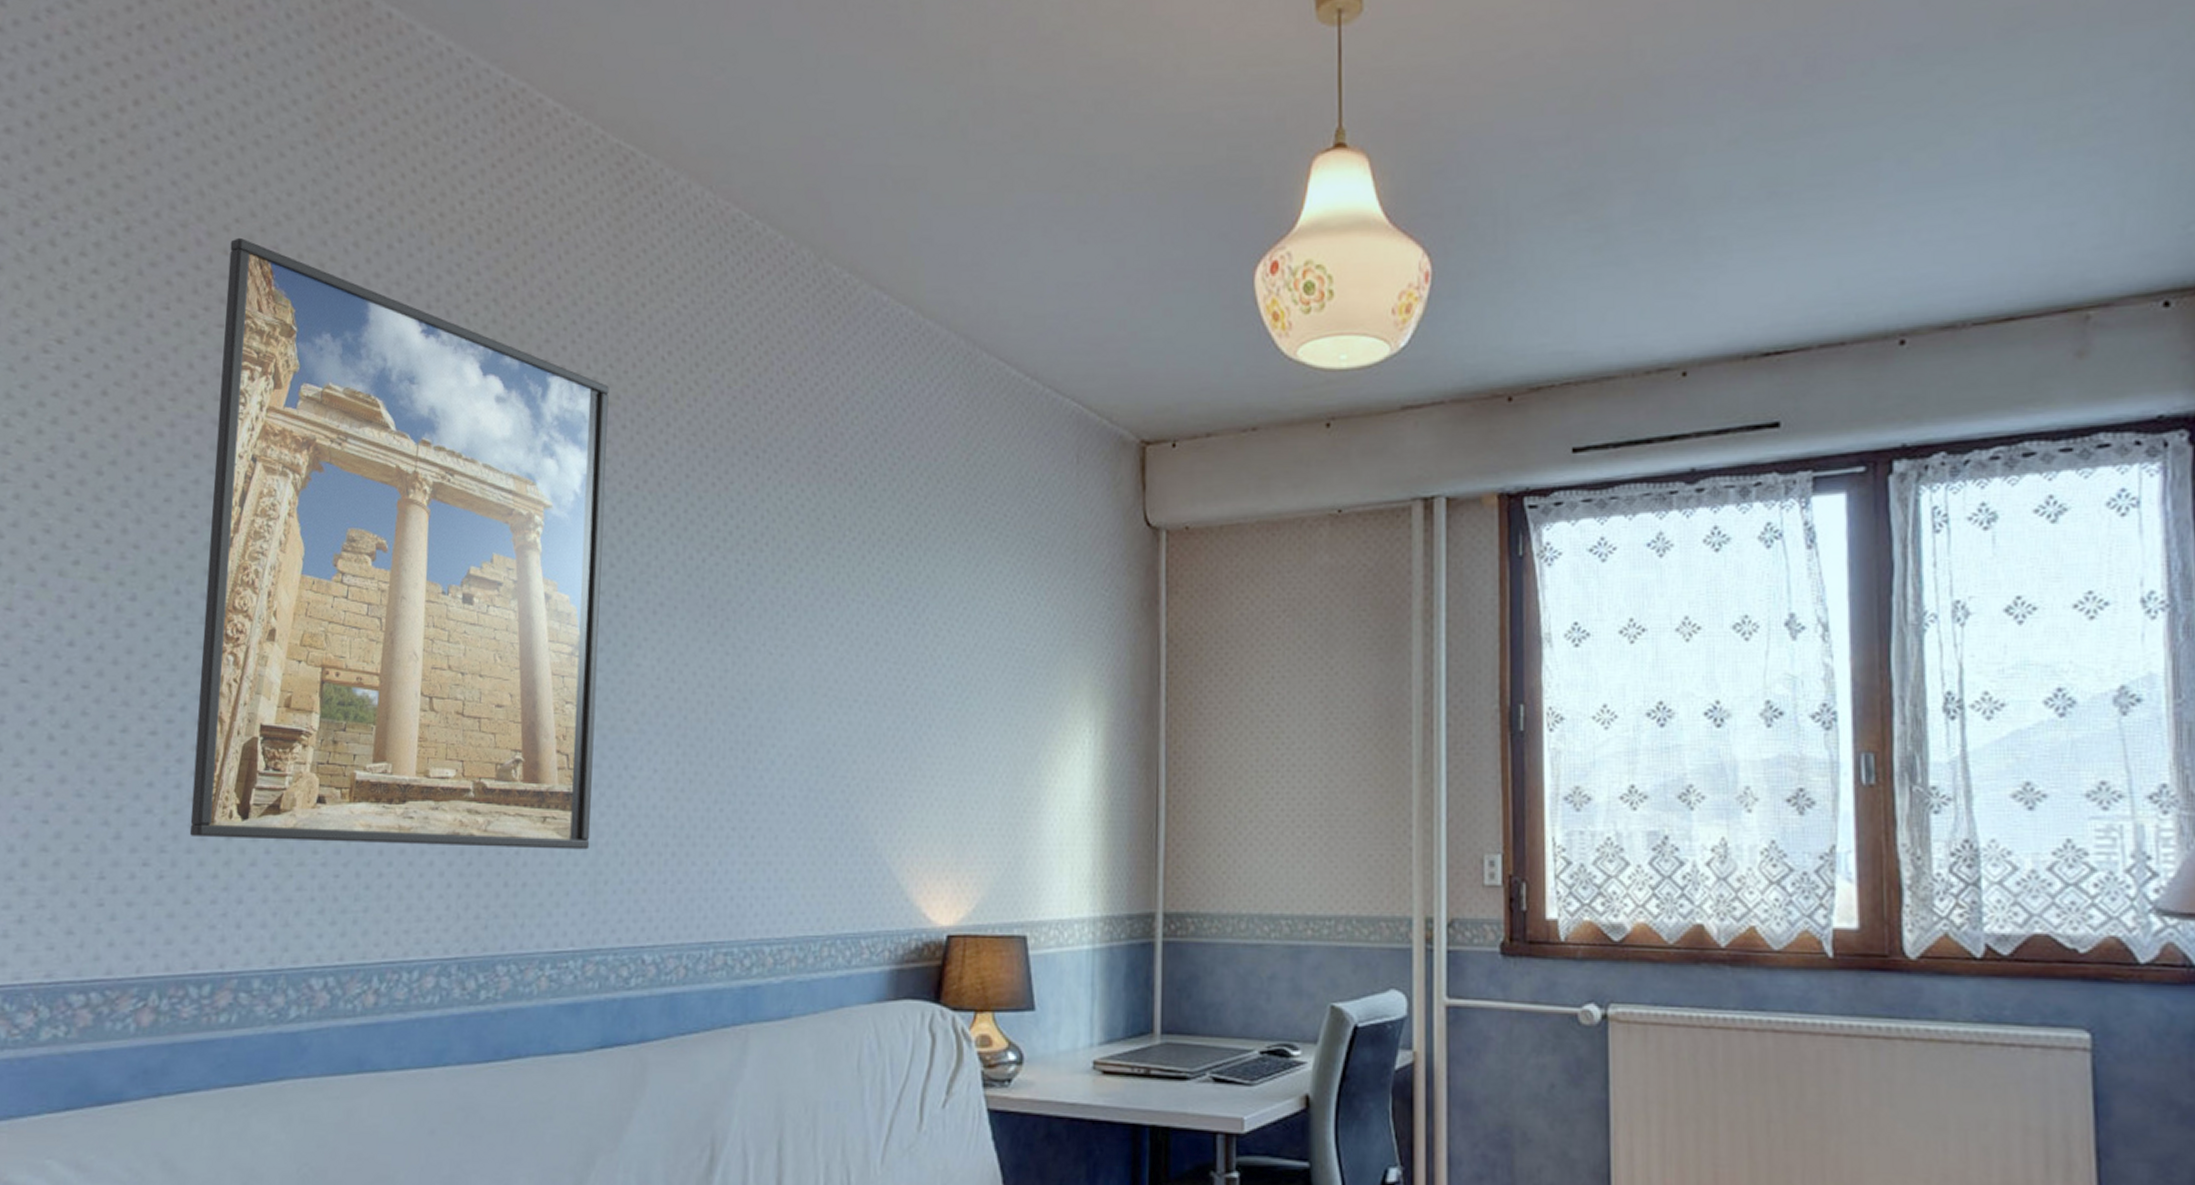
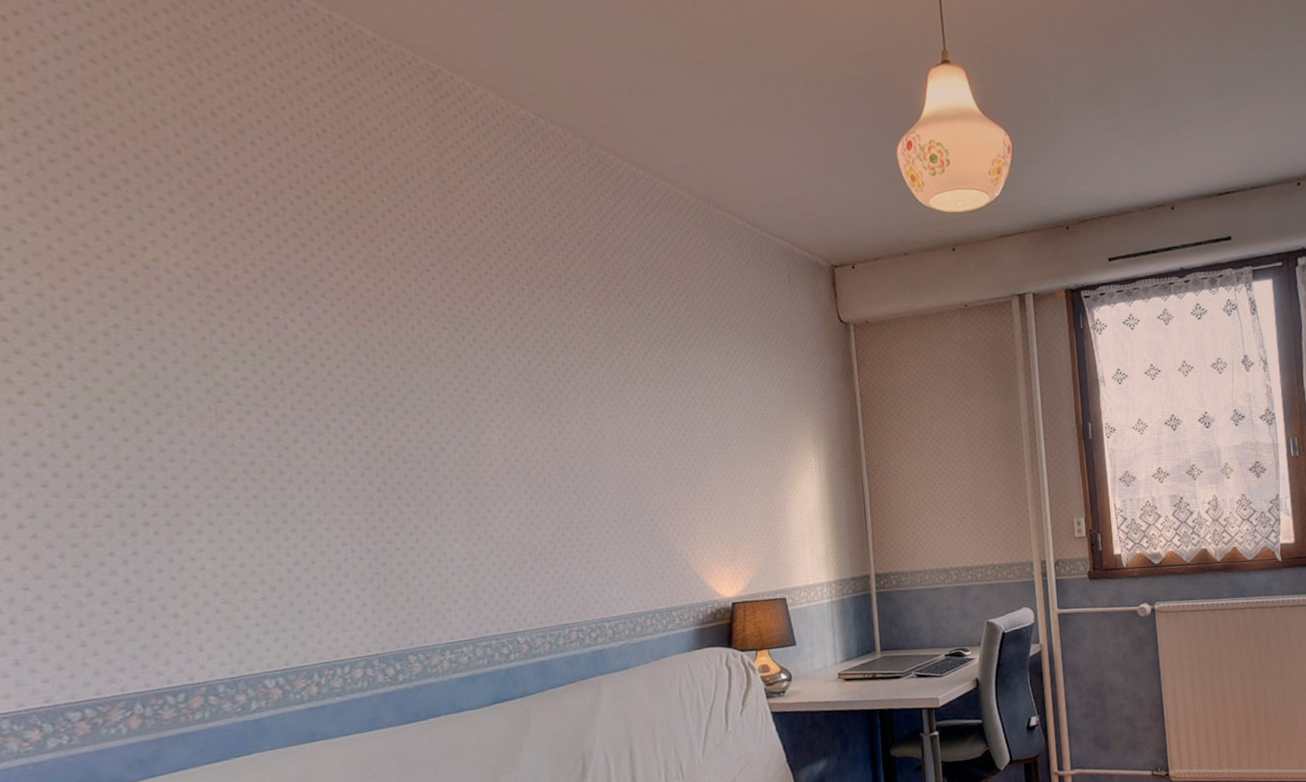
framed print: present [189,237,609,850] -> none [117,138,469,589]

